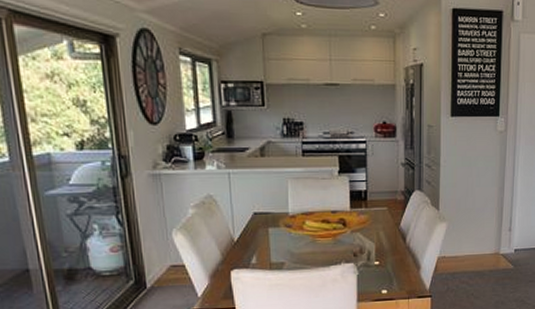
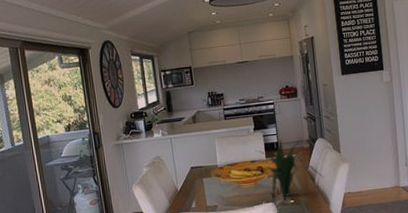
plant: none [336,187,418,263] -> present [255,138,325,203]

